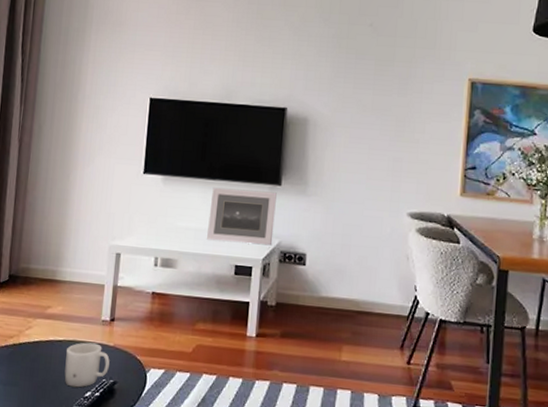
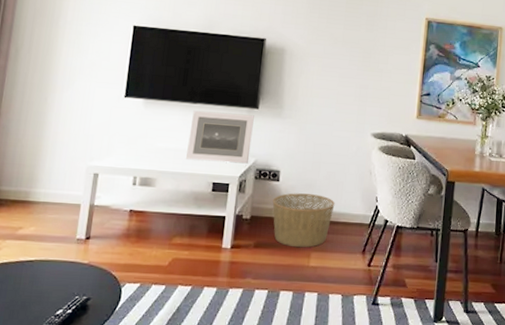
mug: present [64,342,110,388] -> none [34,261,84,306]
basket: none [299,278,368,340] -> present [272,193,335,248]

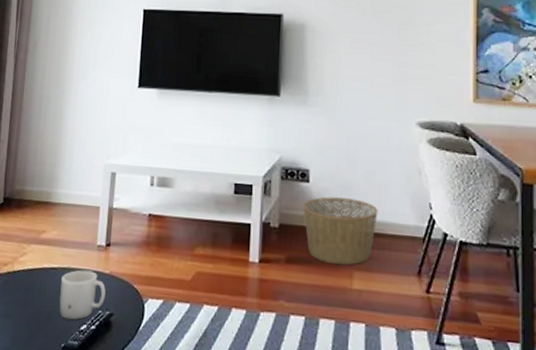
mug: none [34,261,84,306] -> present [59,270,106,320]
picture frame: present [186,110,254,164] -> none [204,100,276,162]

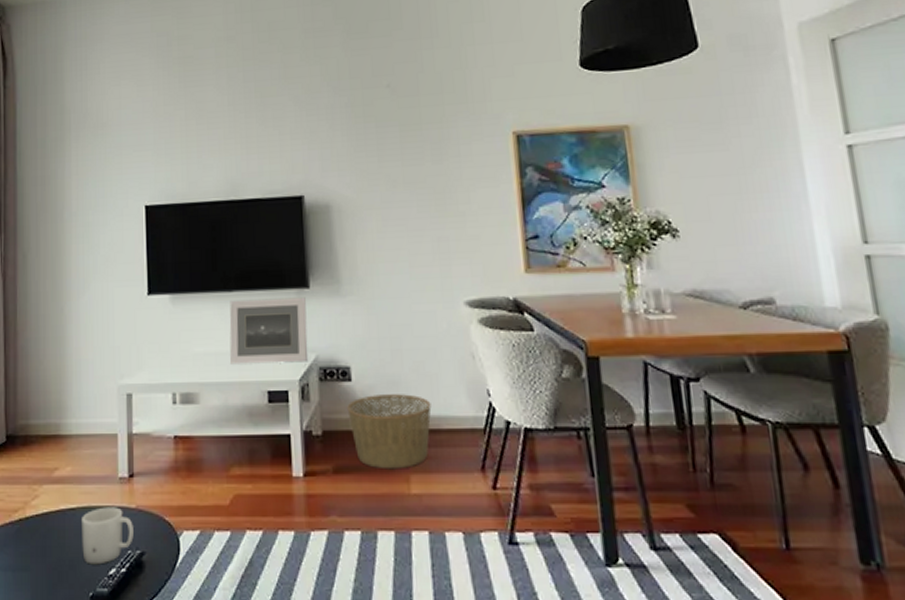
picture frame: none [204,100,276,162] -> present [229,297,309,364]

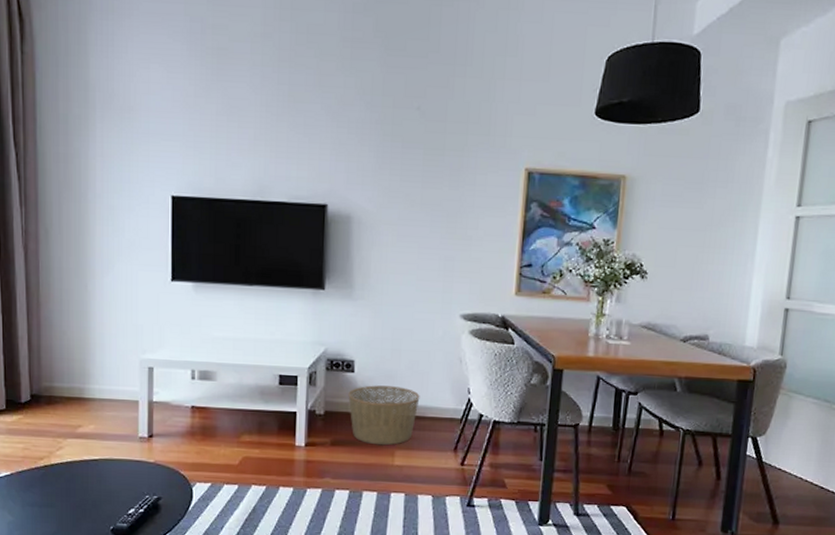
mug: present [82,507,134,565] -> none [104,460,151,505]
picture frame: present [229,297,309,364] -> none [247,293,320,354]

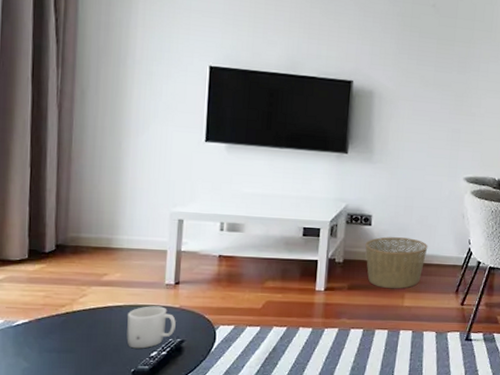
mug: none [104,460,151,505] -> present [126,306,176,349]

